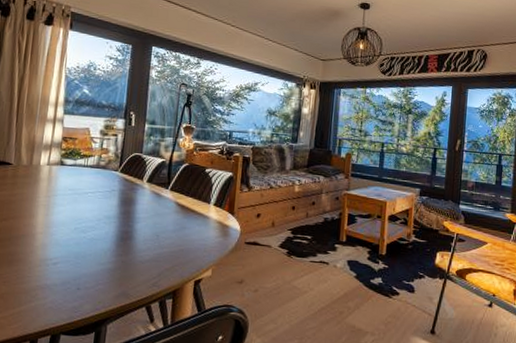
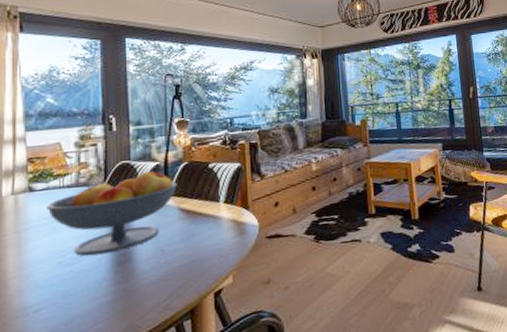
fruit bowl: none [72,166,177,229] -> present [46,170,177,256]

